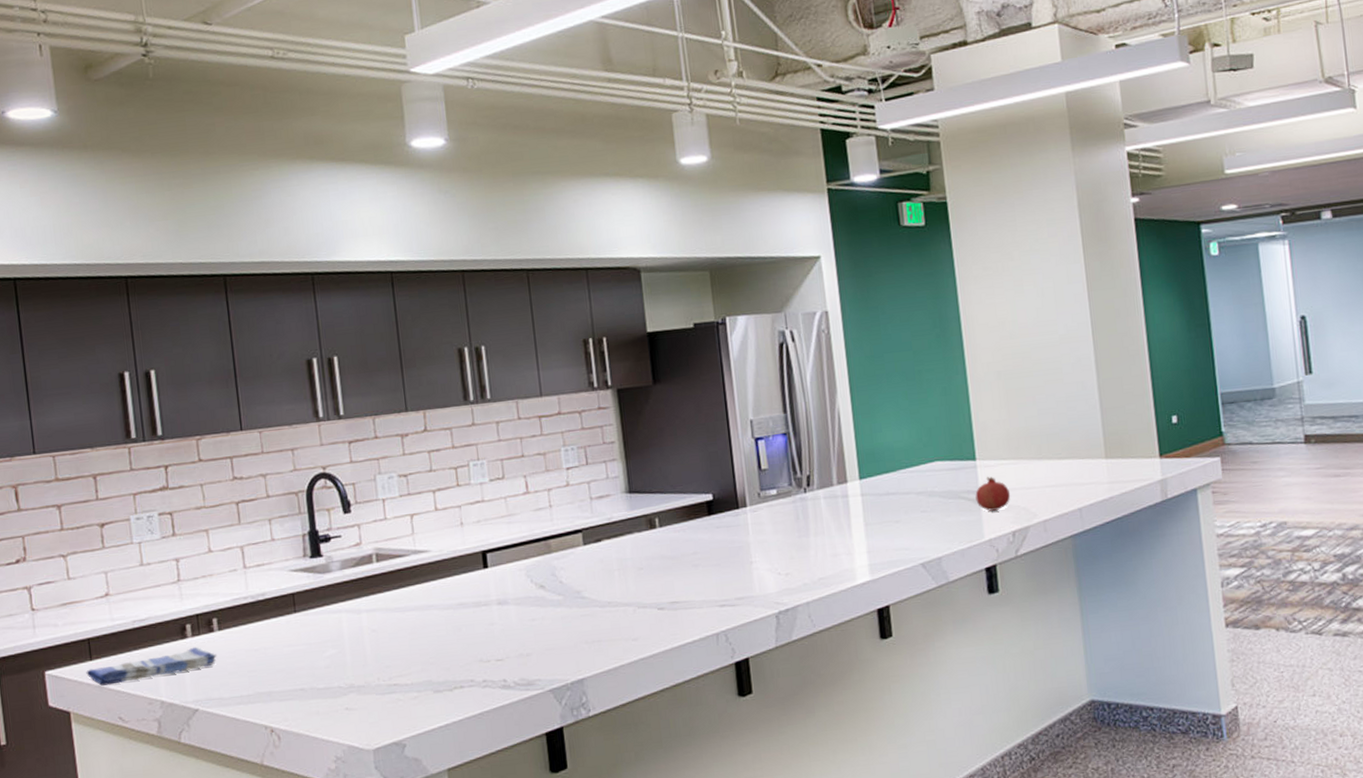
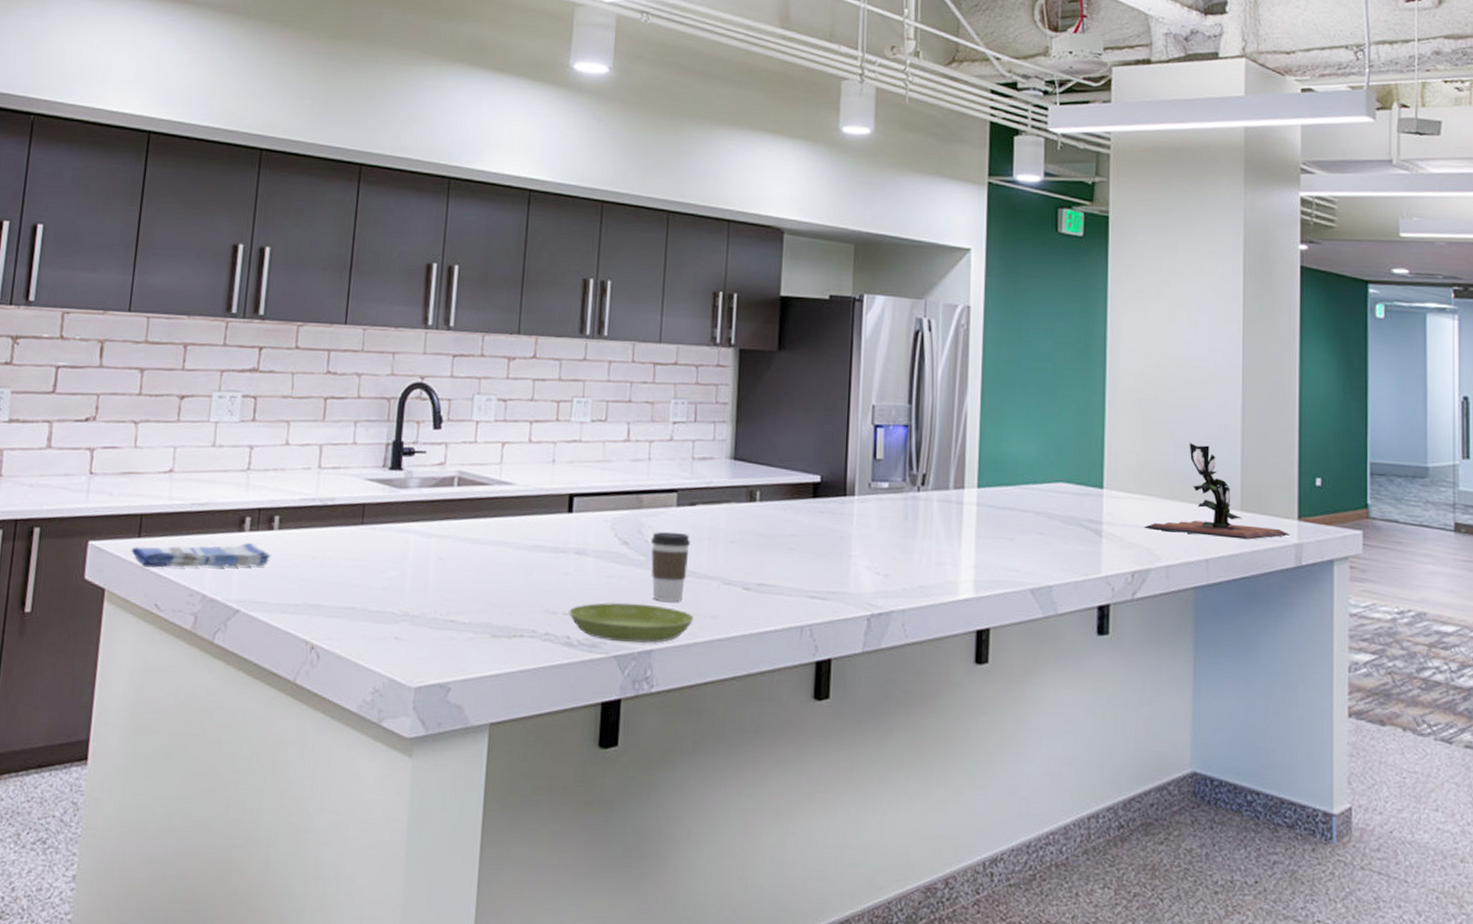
saucer: none [501,638,617,677] -> present [569,602,694,644]
coffee cup: none [565,568,604,634] -> present [651,531,690,602]
fruit: present [975,476,1011,511] -> none [1097,509,1135,546]
plant: none [1017,403,1155,491] -> present [1143,443,1291,540]

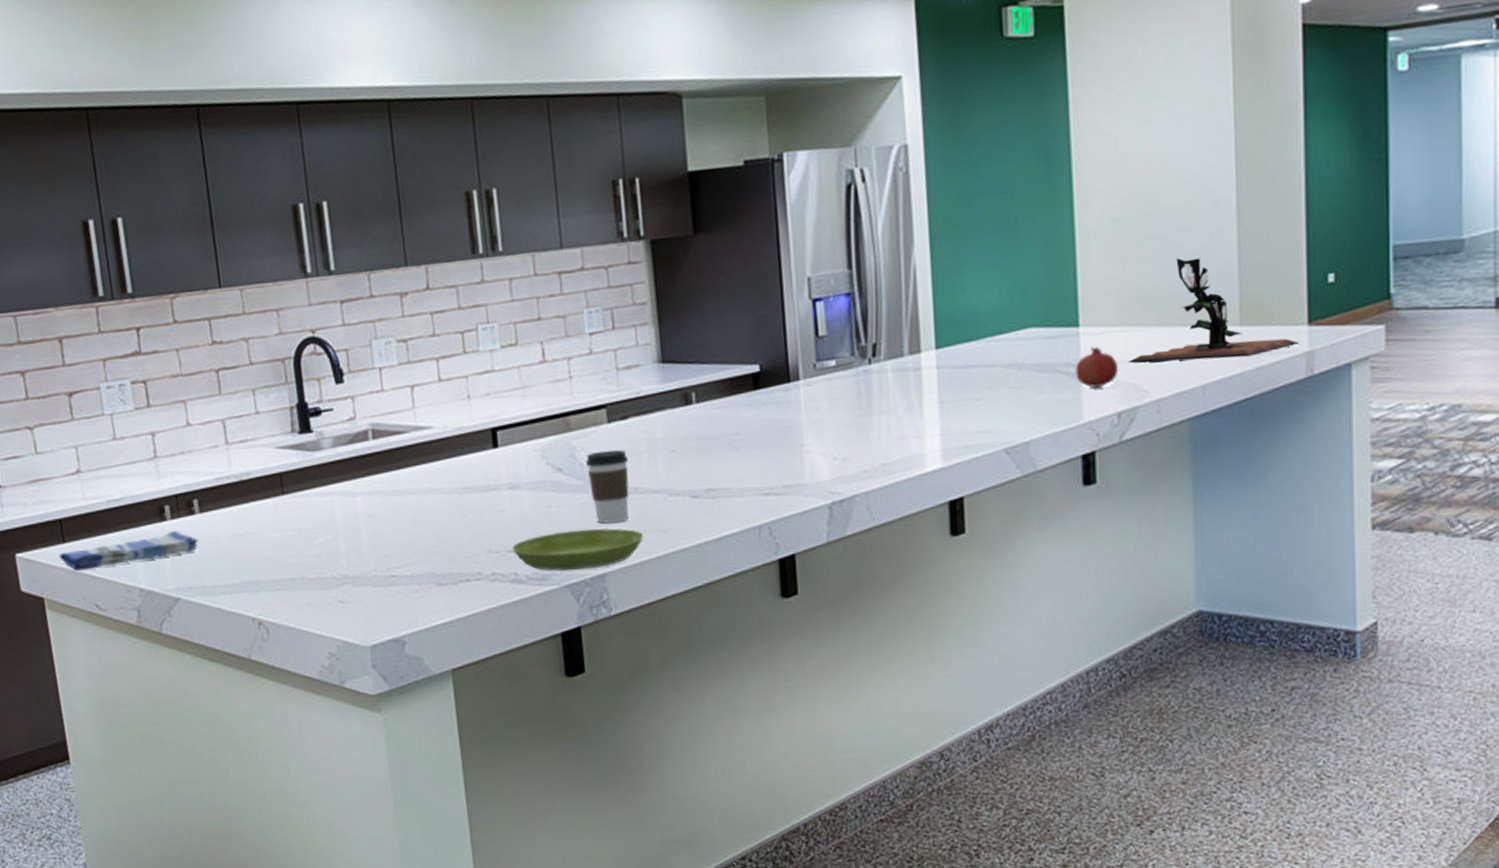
fruit: none [1097,509,1135,546] -> present [1075,346,1119,388]

